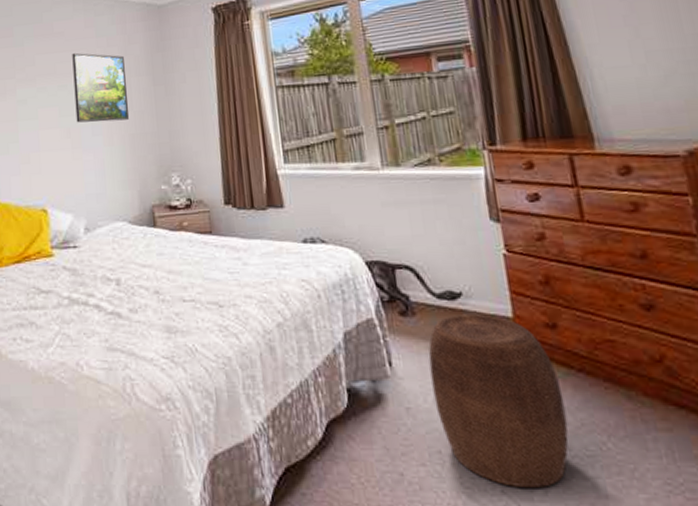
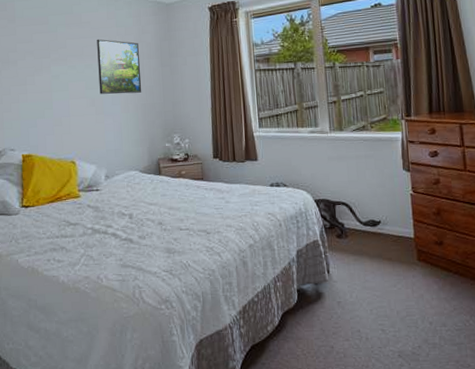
stool: present [428,314,569,489] -> none [355,236,445,353]

